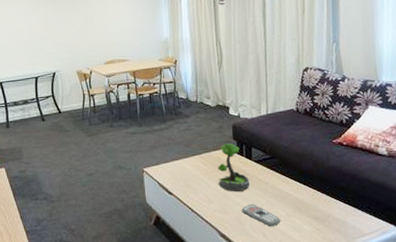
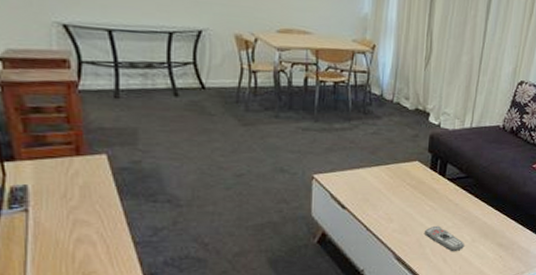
plant: present [217,143,250,192] -> none [403,156,439,211]

